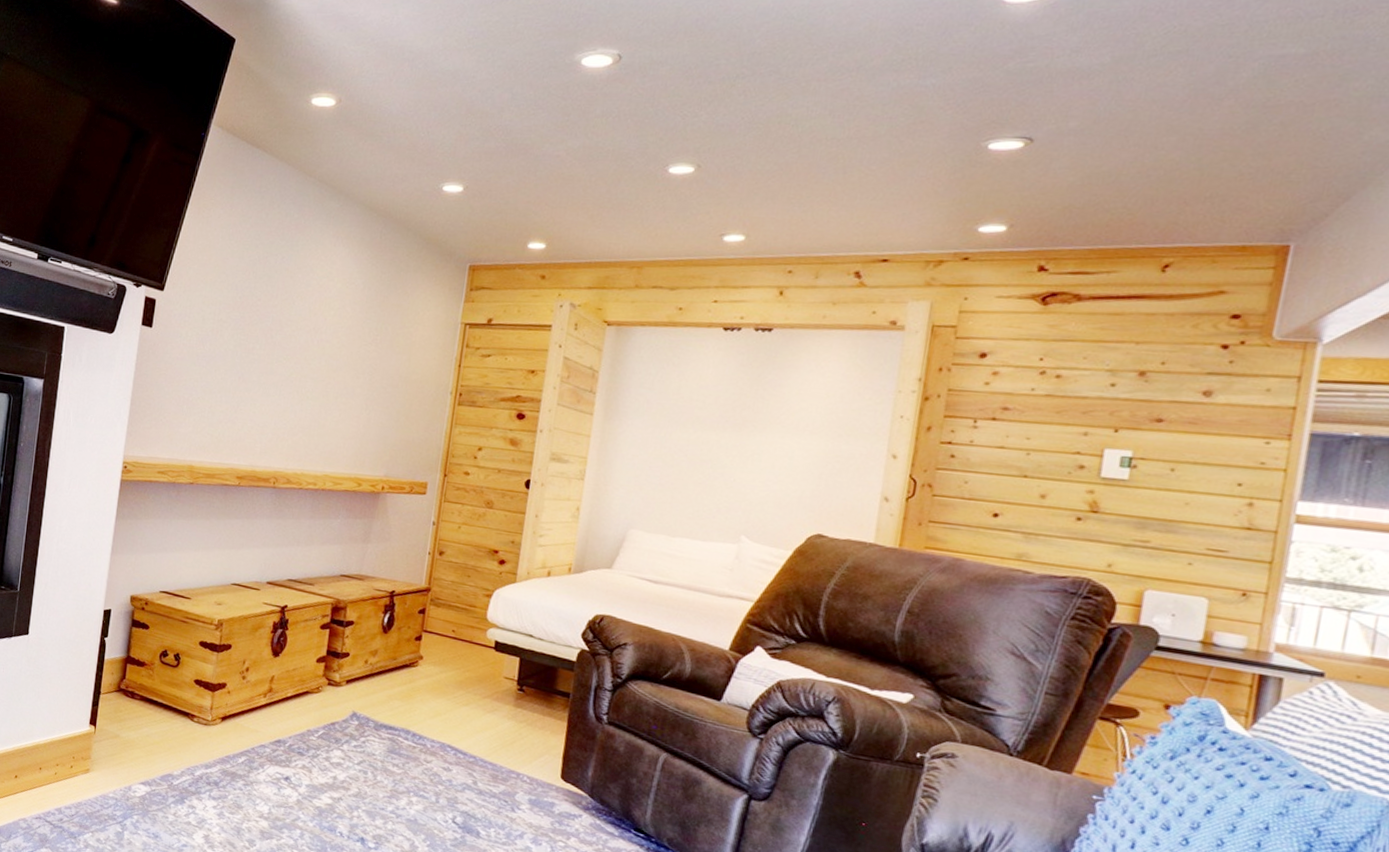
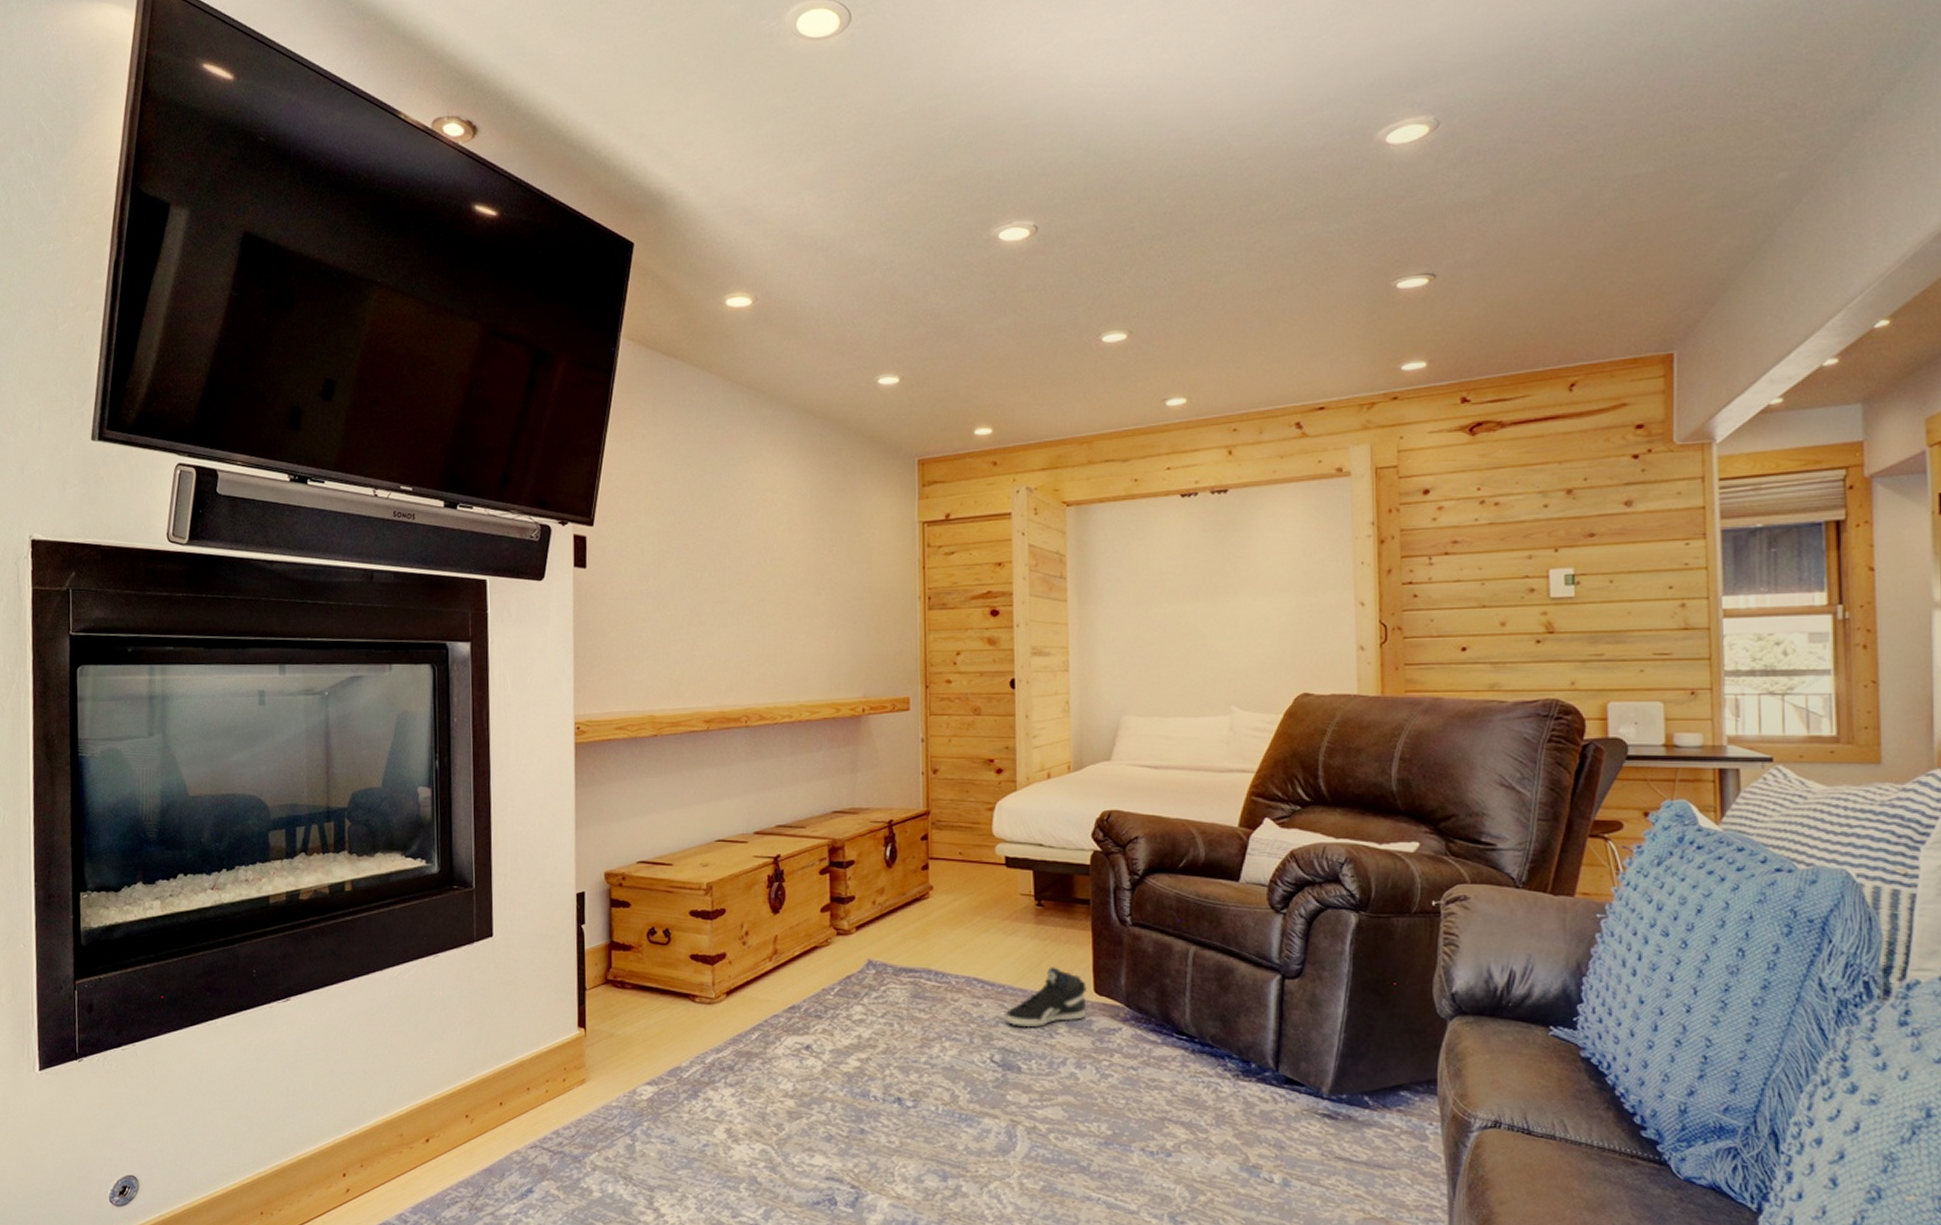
sneaker: none [471,748,554,800] -> present [1005,967,1087,1028]

